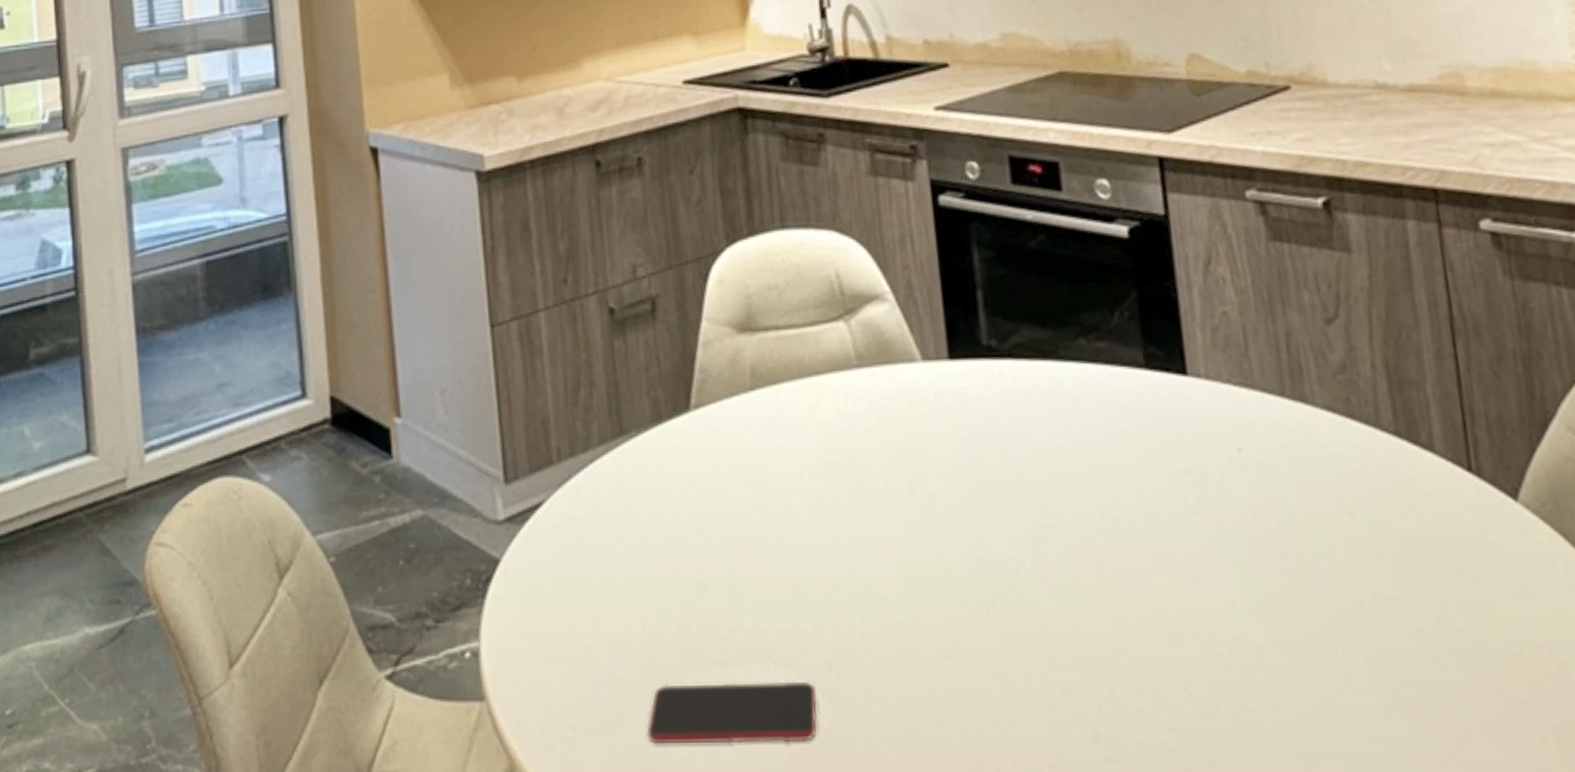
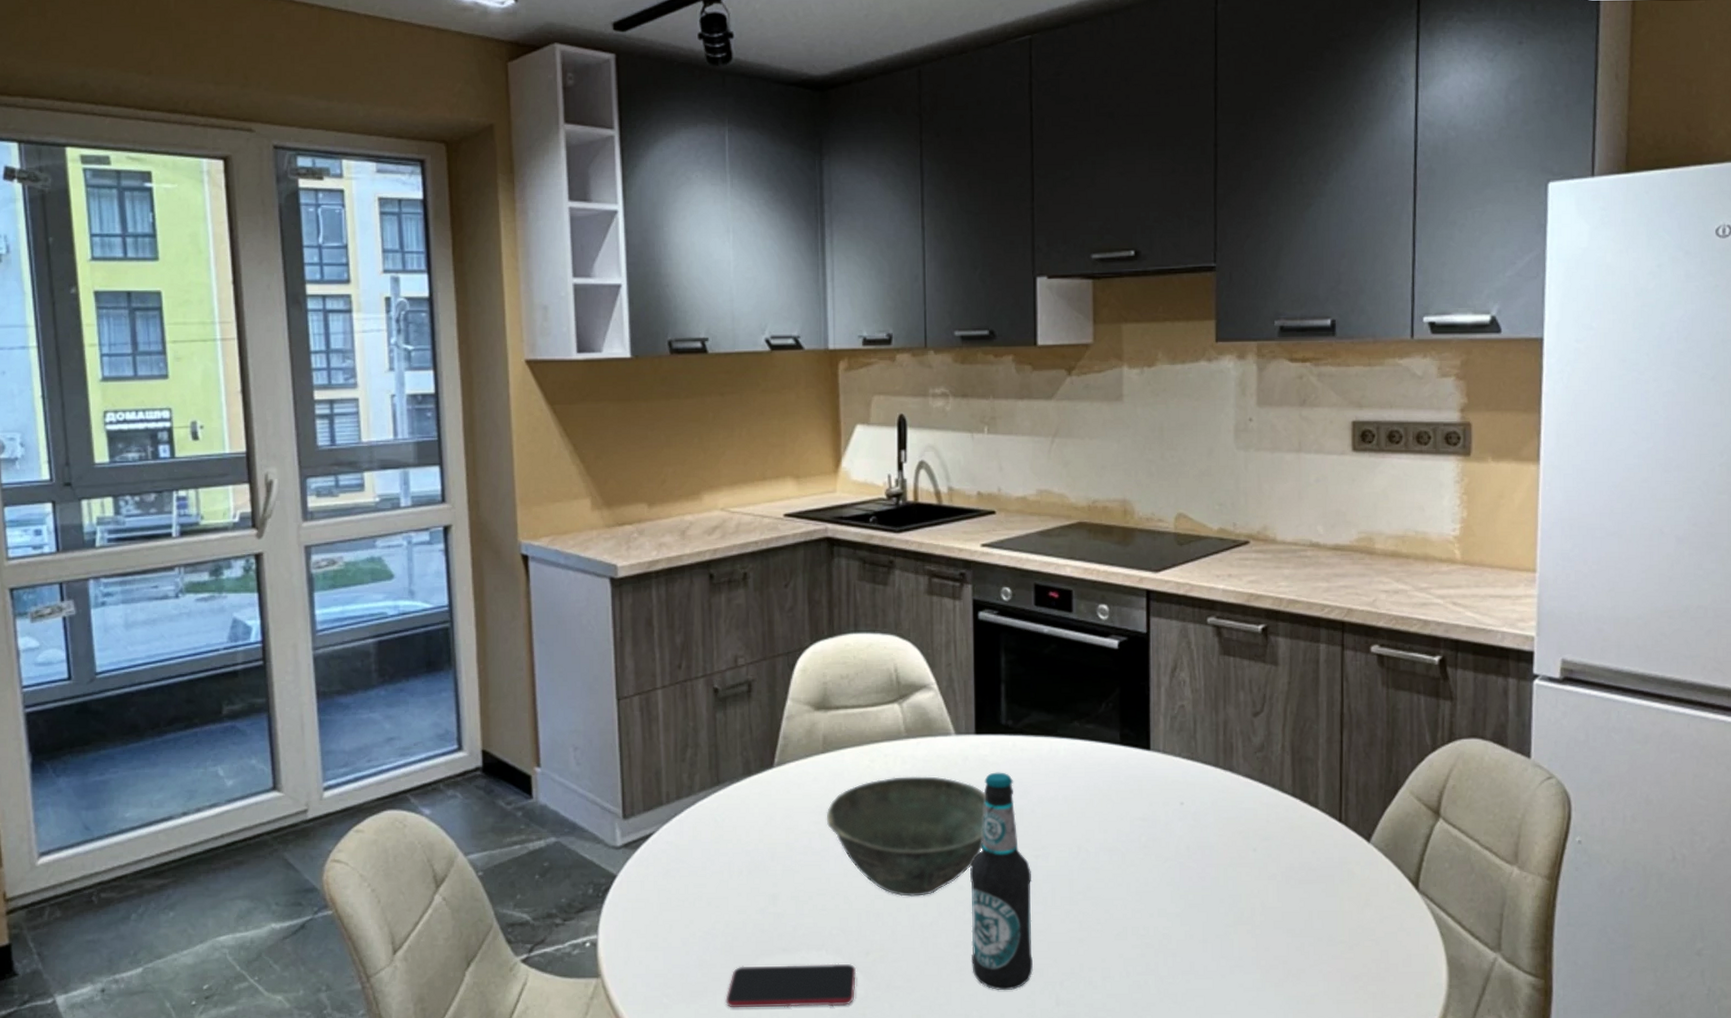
bowl: none [761,418,973,586] -> present [826,776,987,897]
bottle: none [958,410,1057,721] -> present [970,772,1033,991]

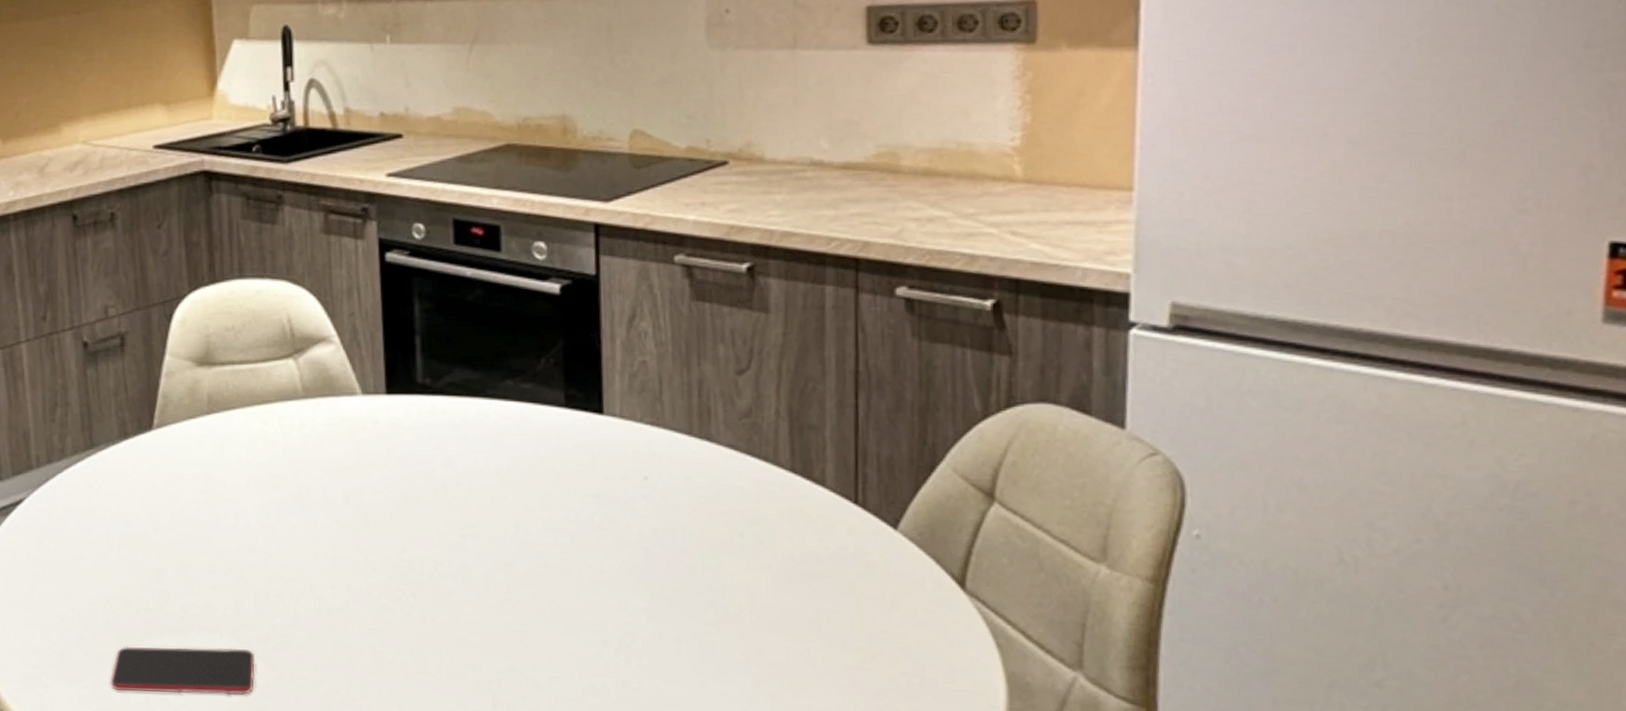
bowl: present [826,776,987,897] -> none [214,442,402,577]
bottle: present [970,772,1033,991] -> none [385,438,464,688]

